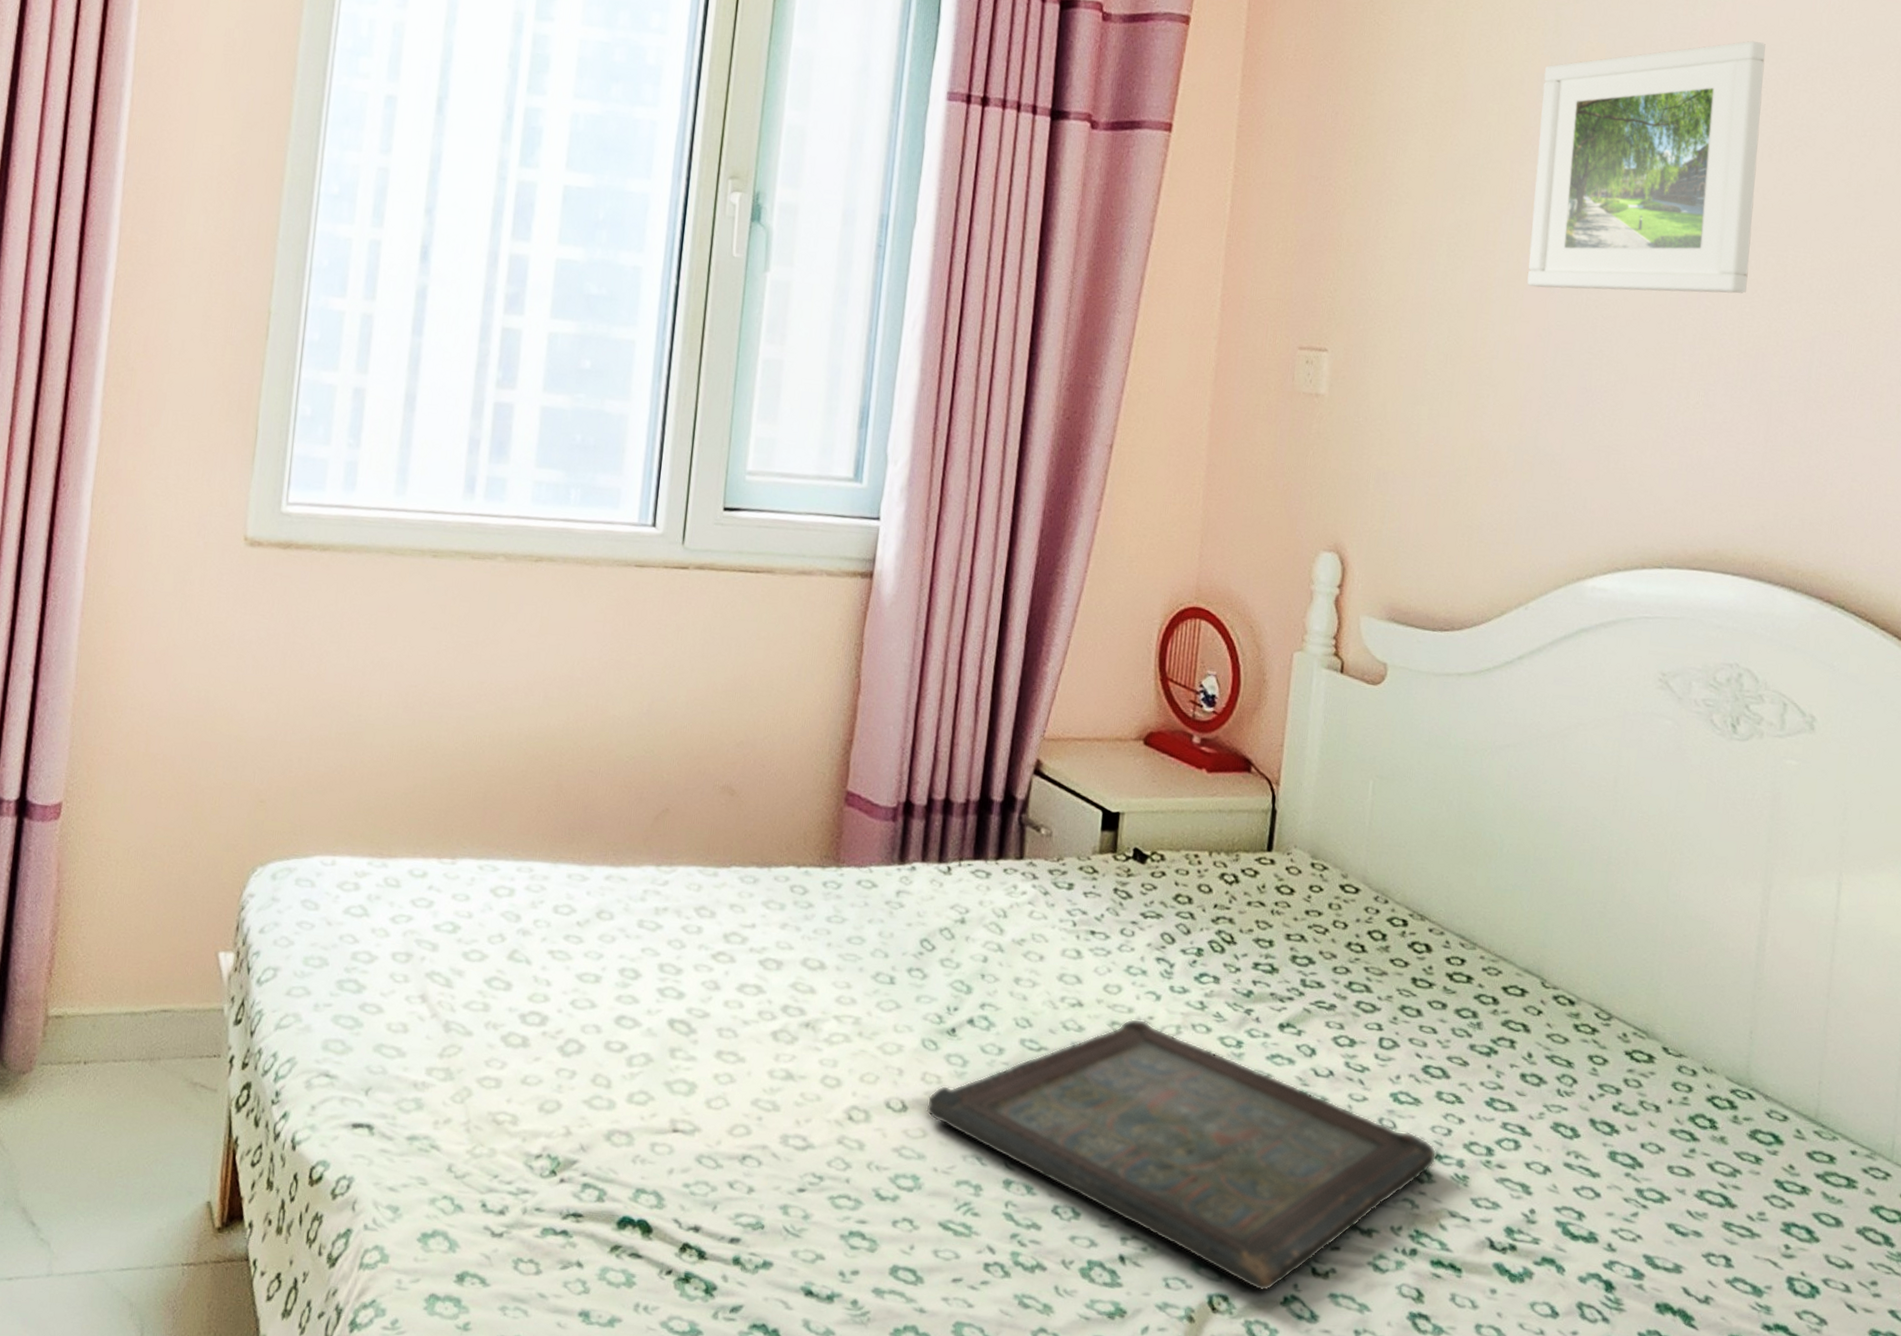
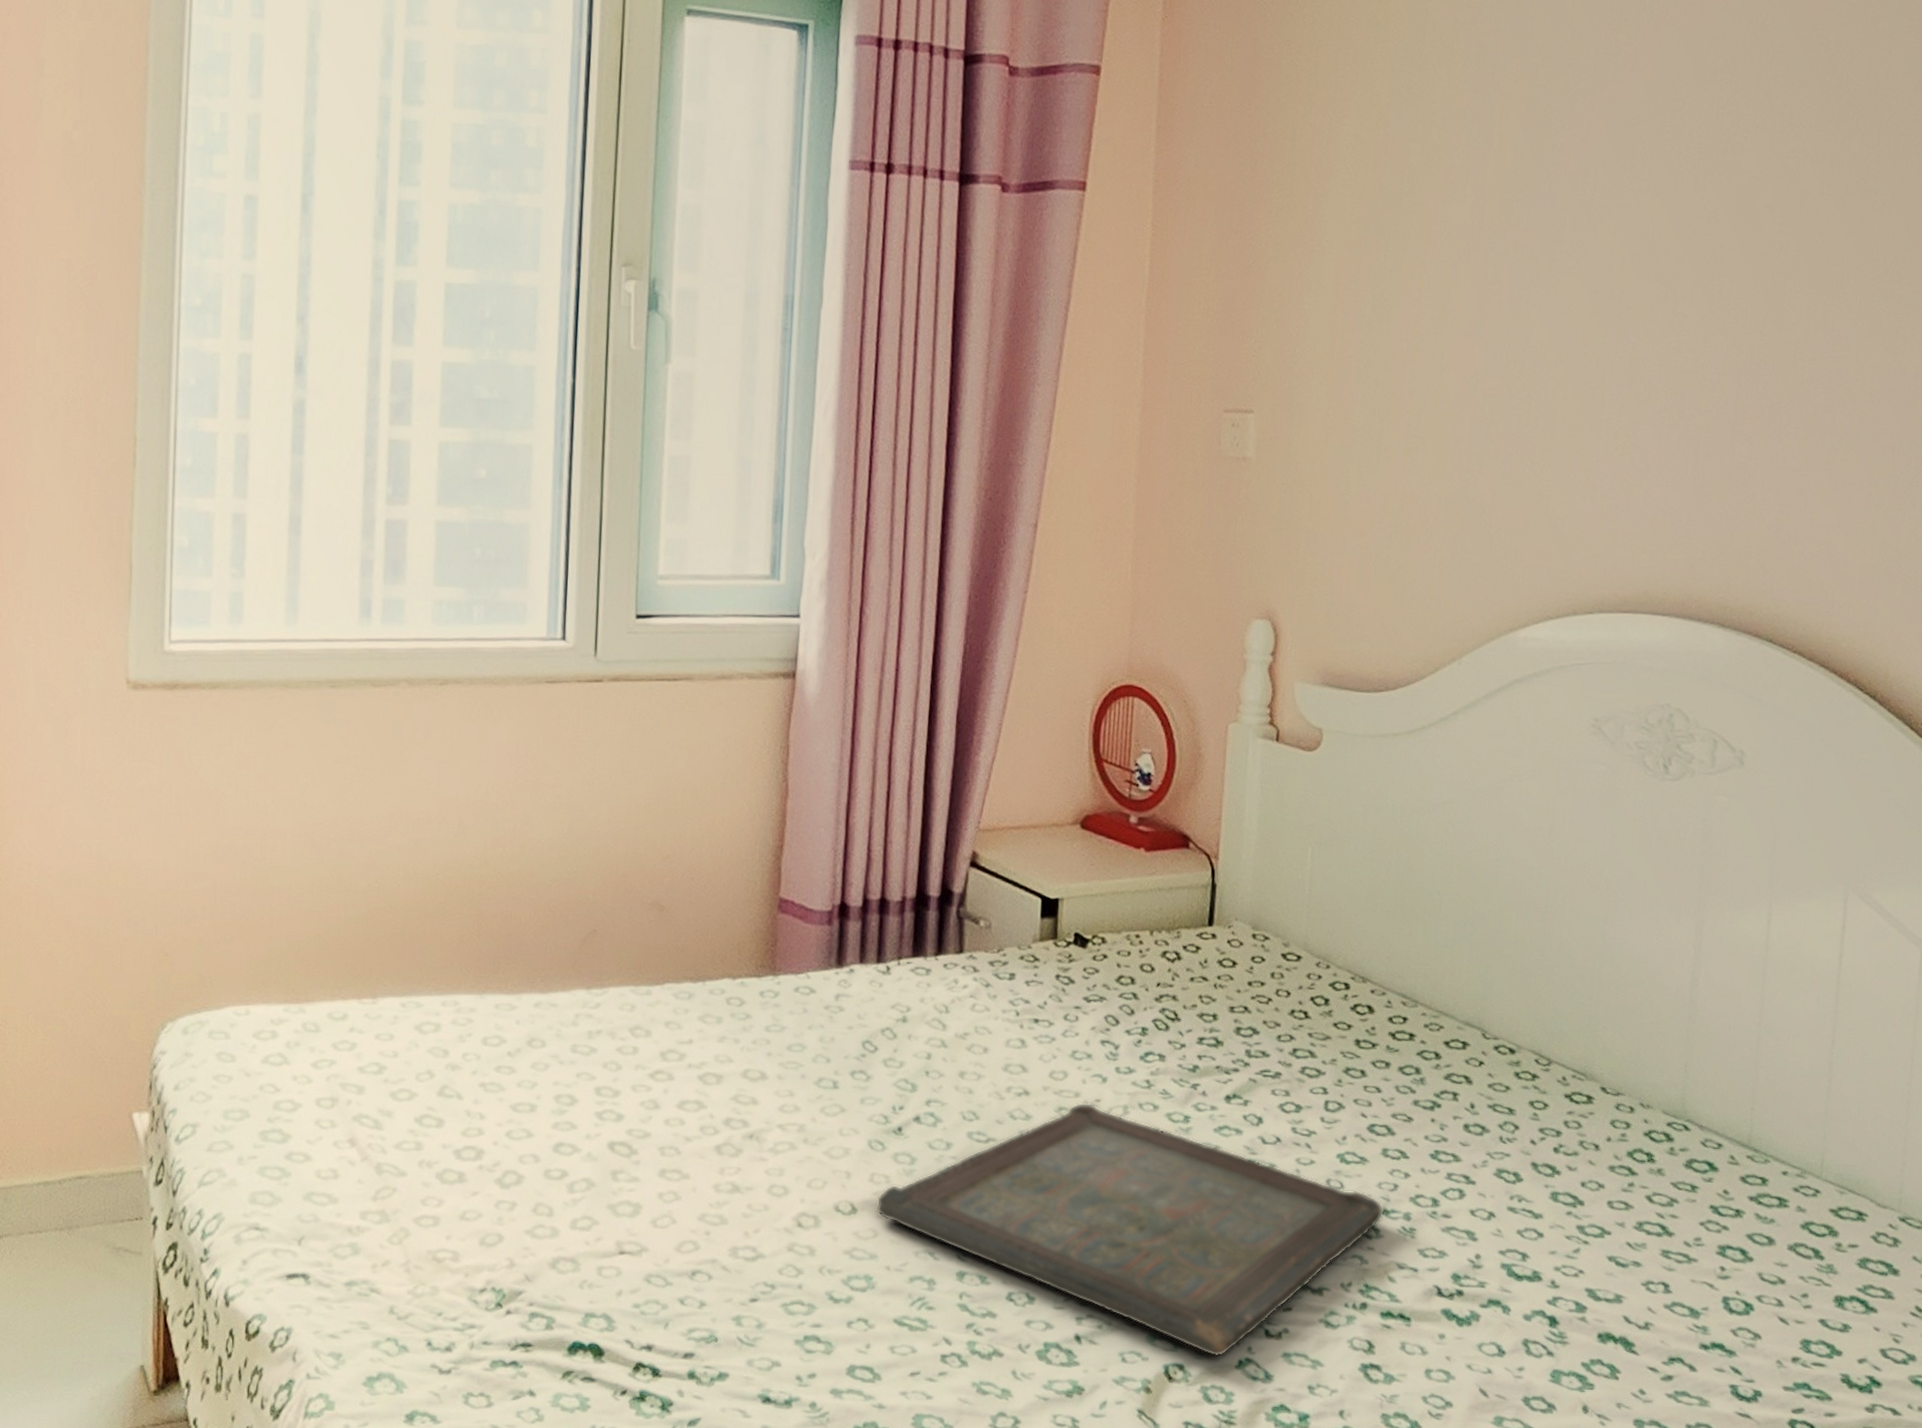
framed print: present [1527,40,1766,294] -> none [1454,63,1689,334]

